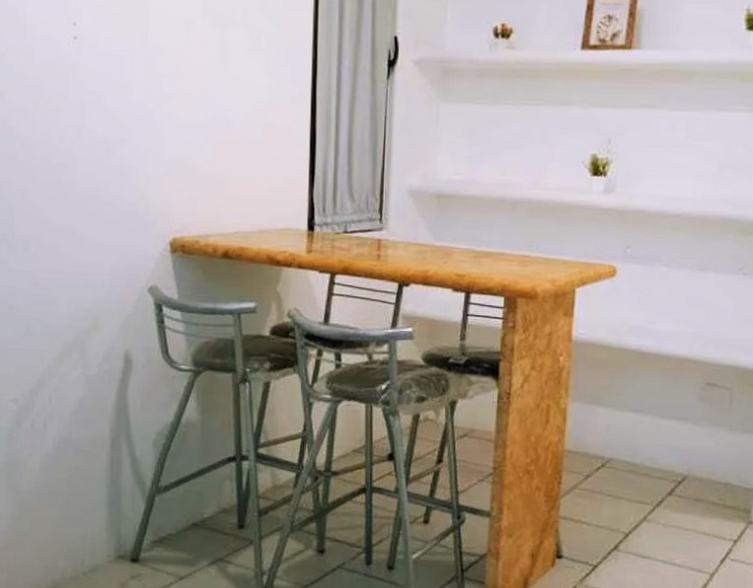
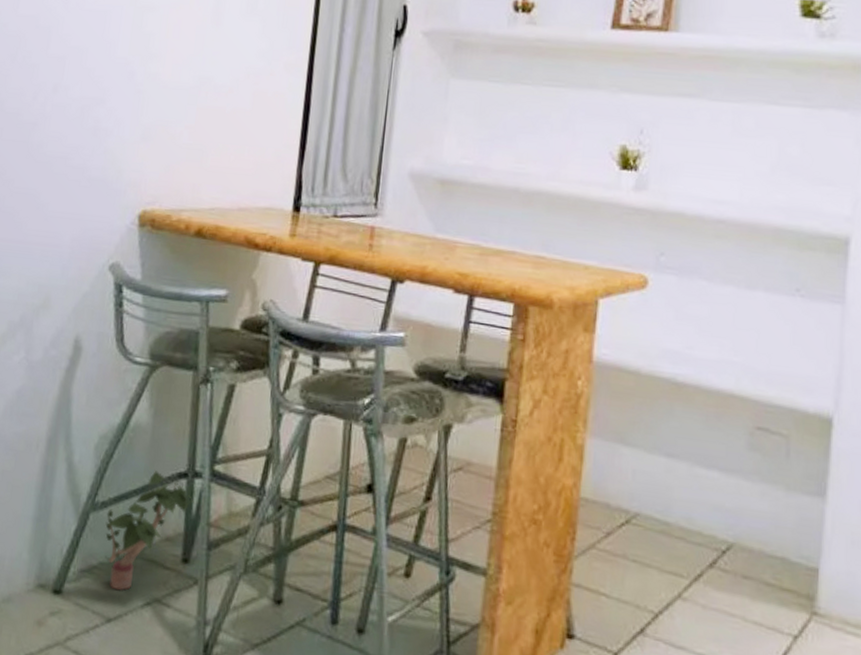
potted plant: none [170,457,245,555] -> present [105,470,196,591]

